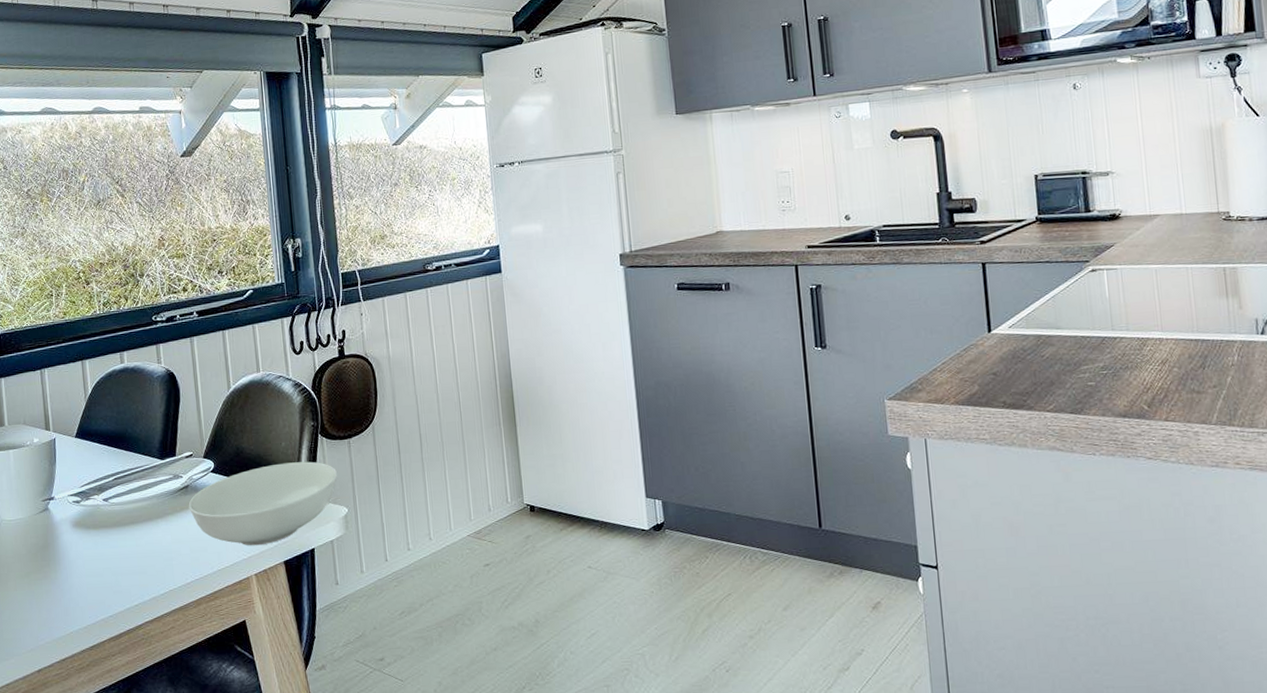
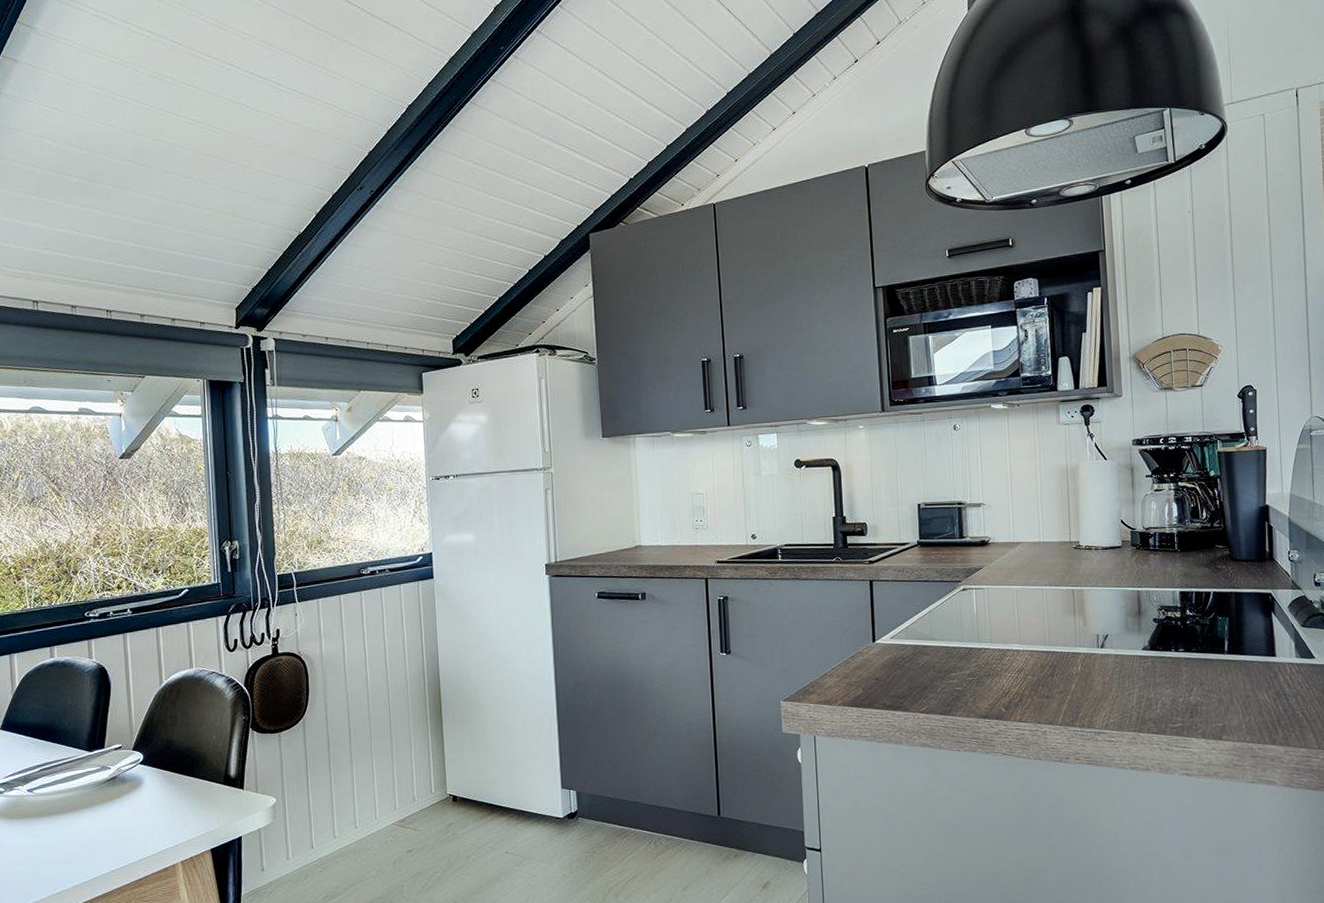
bowl: present [188,461,338,546] -> none [115,754,268,835]

